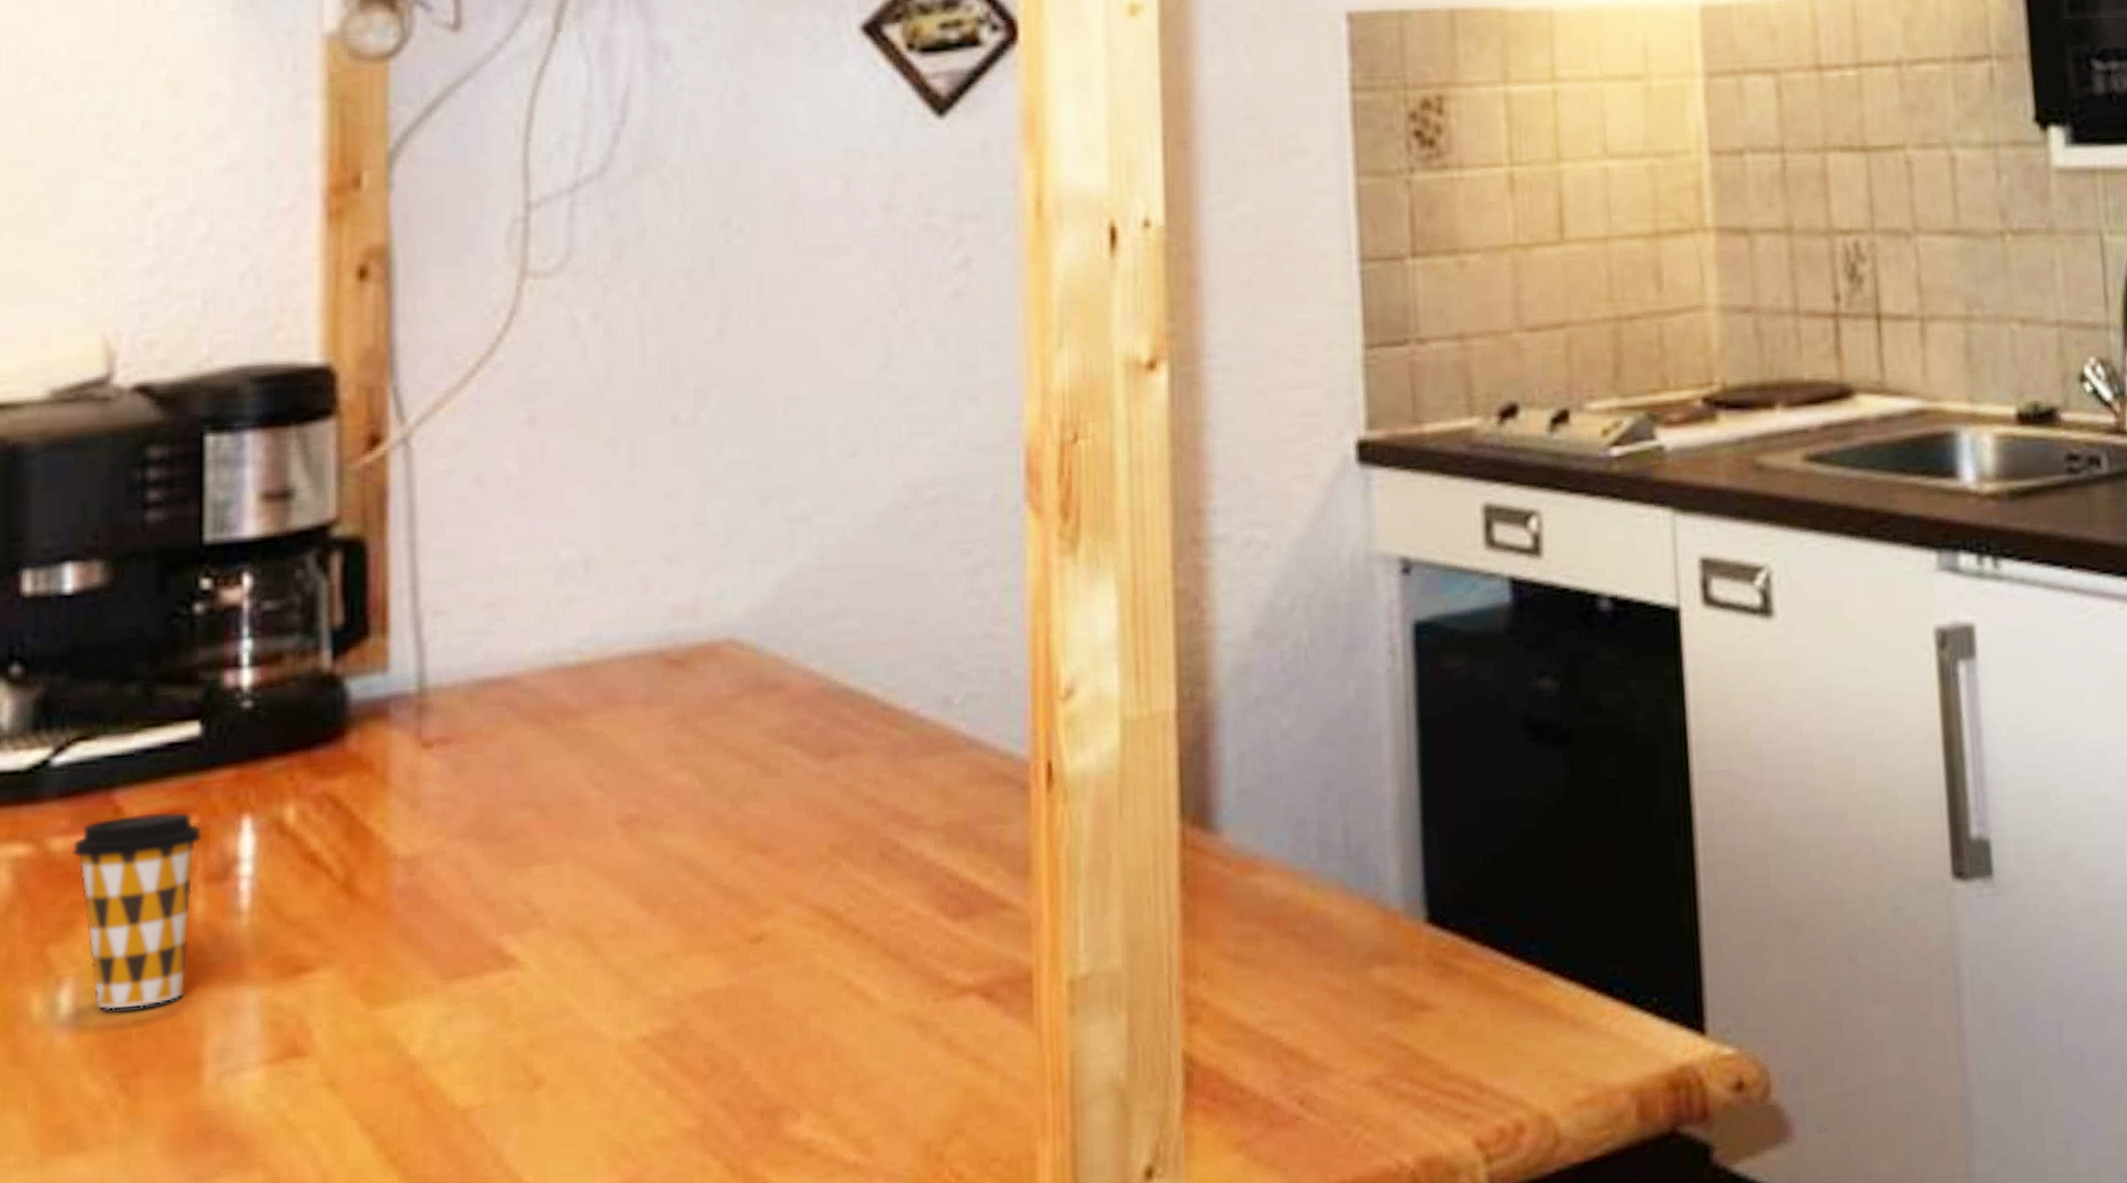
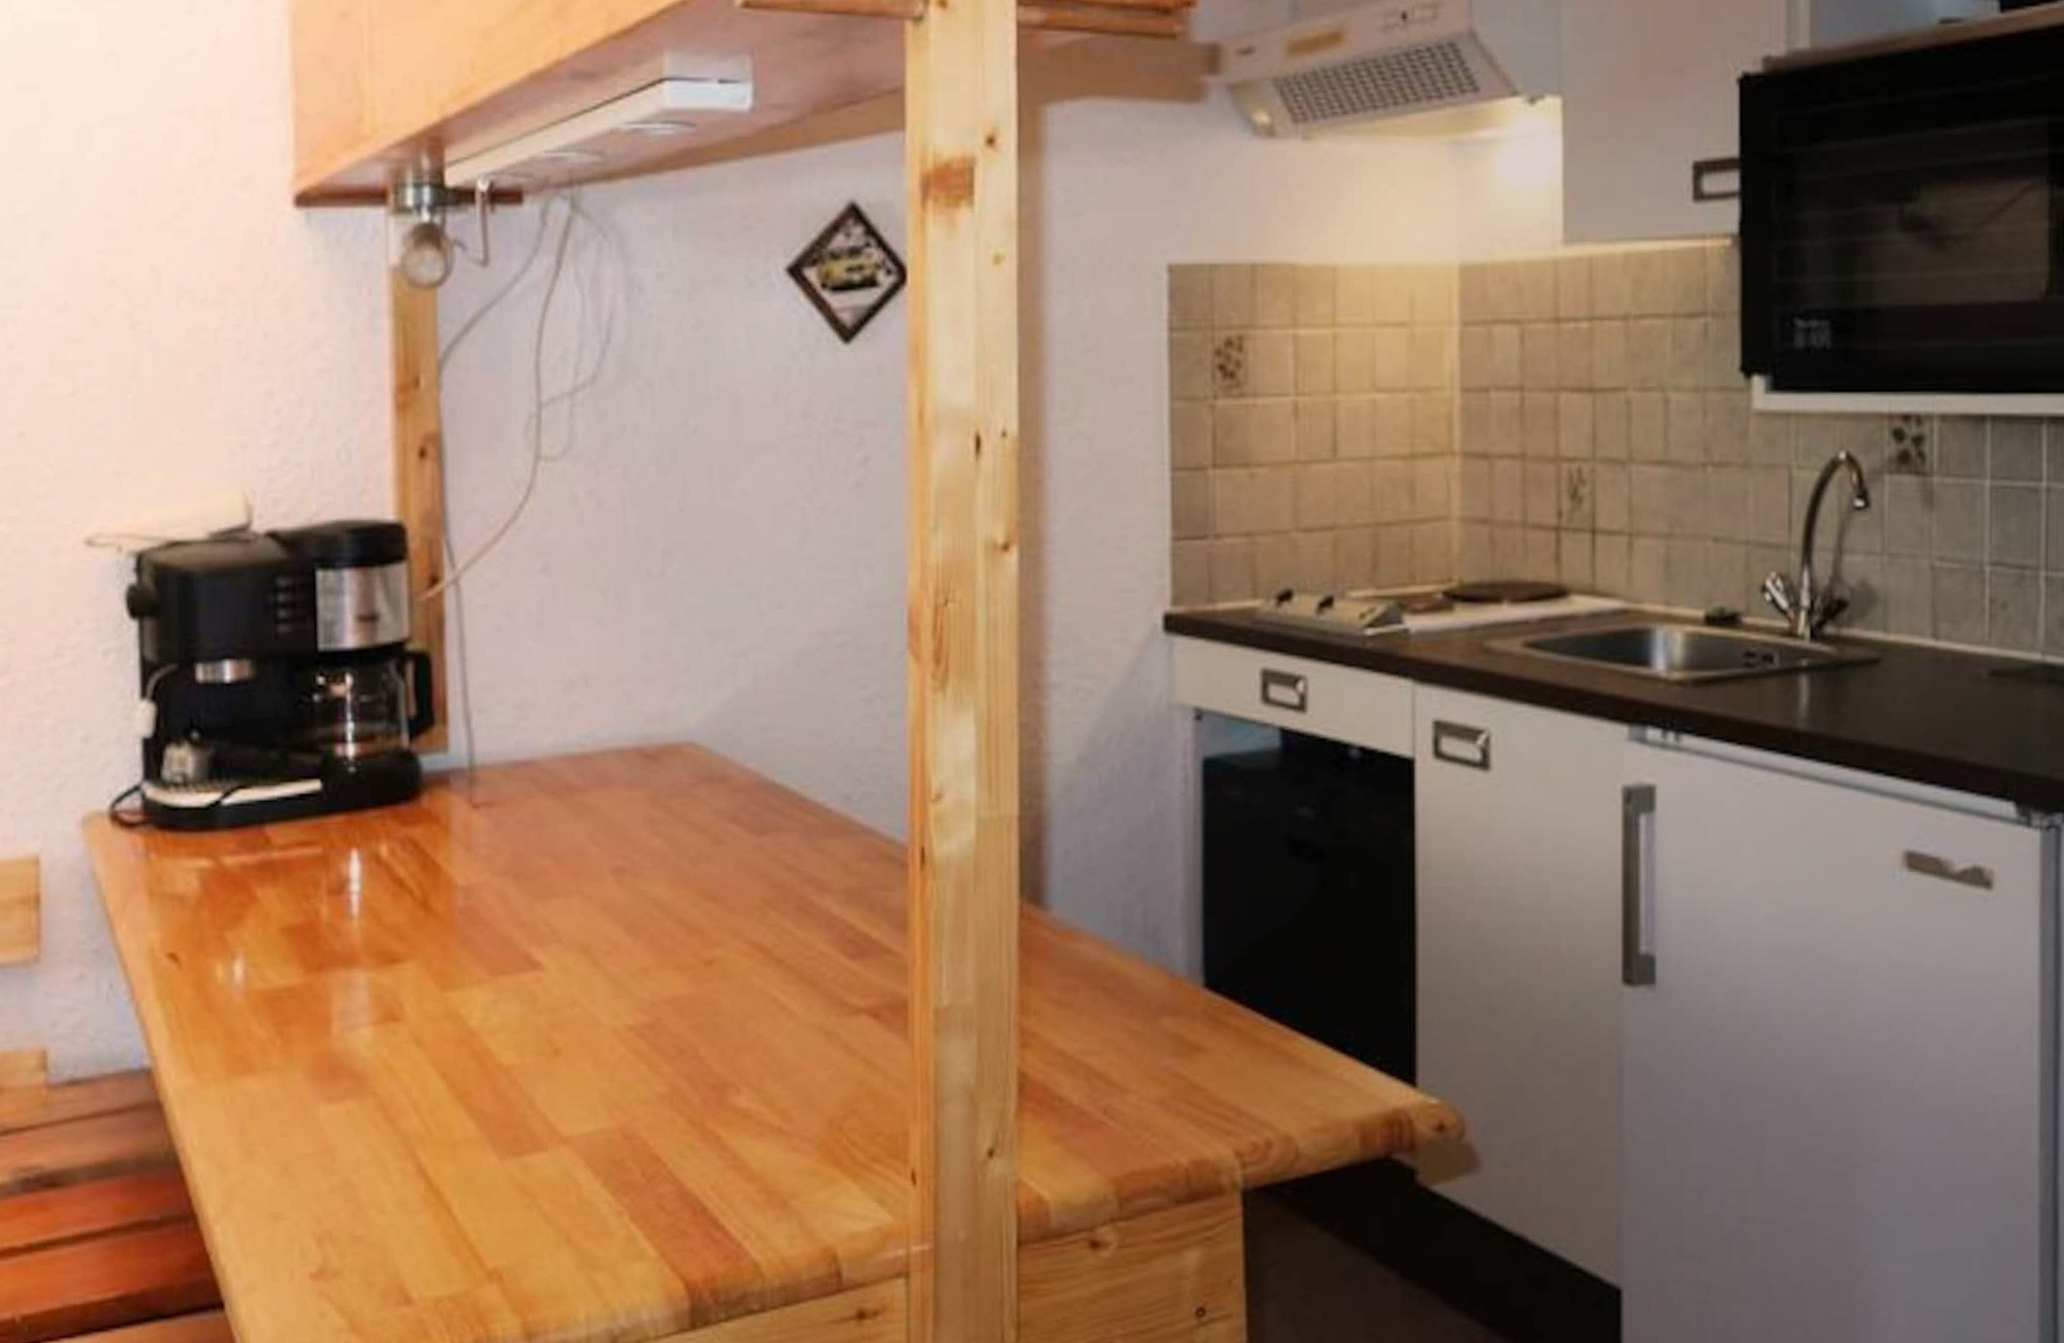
coffee cup: present [71,811,202,1010] -> none [238,843,325,979]

